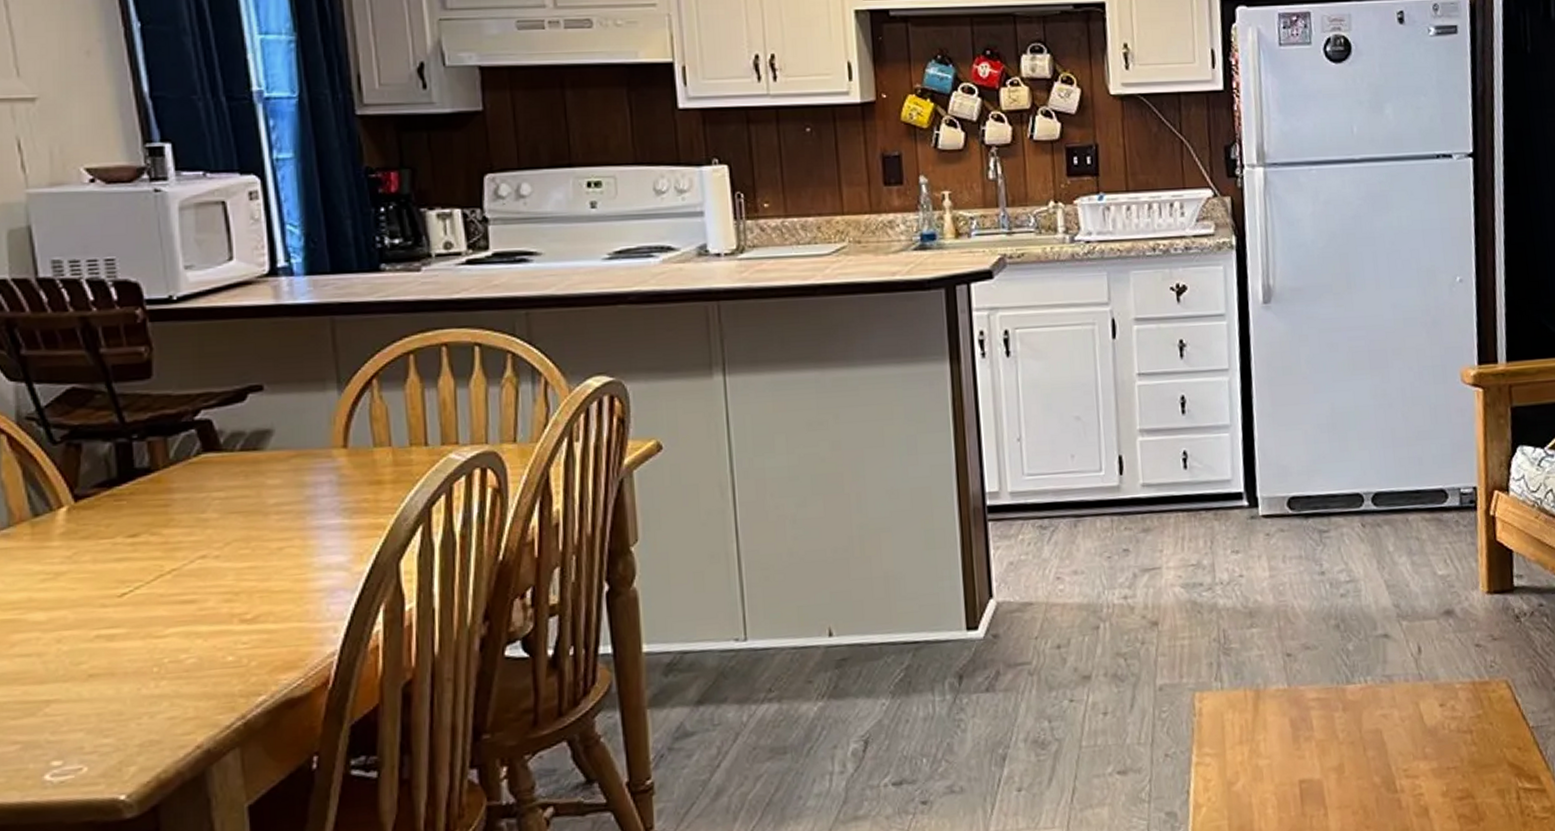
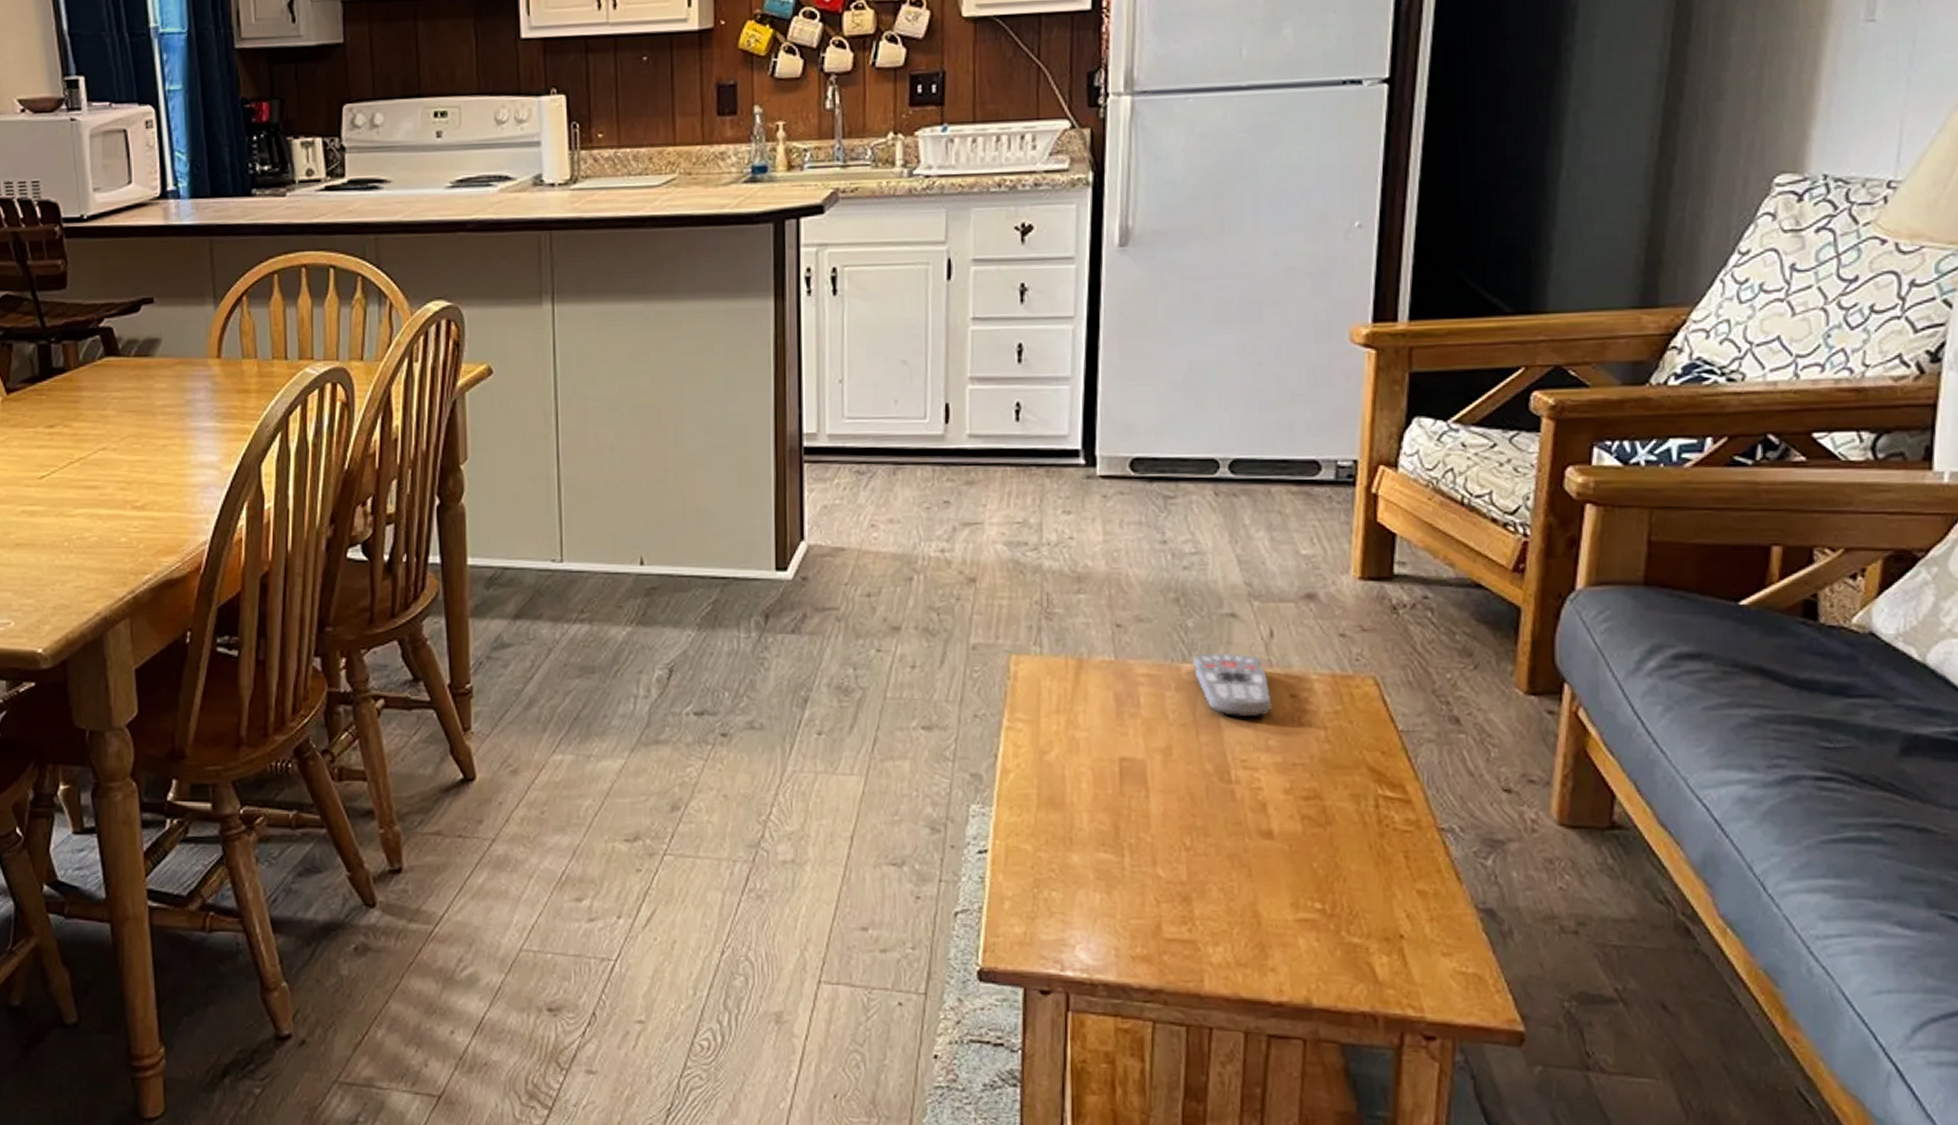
remote control: none [1355,671,1426,731] -> present [1193,654,1272,718]

